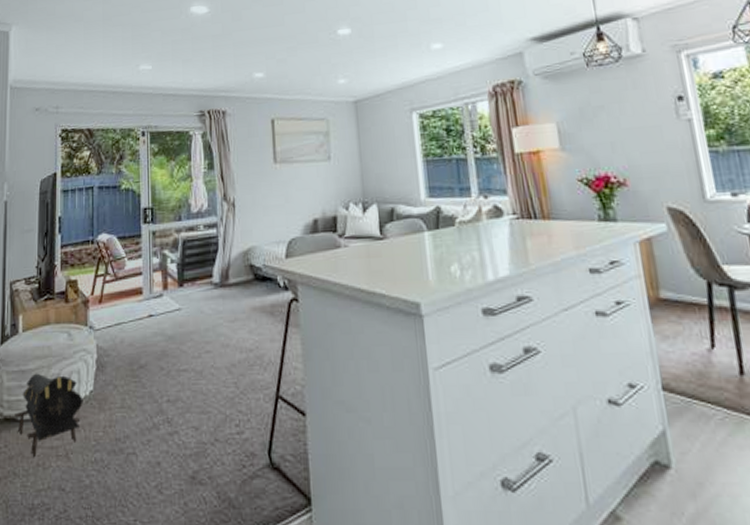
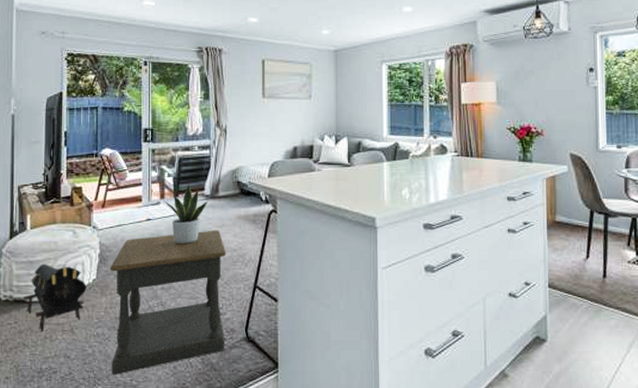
side table: none [108,325,244,513] -> present [110,230,227,375]
potted plant: none [167,270,218,345] -> present [164,183,208,245]

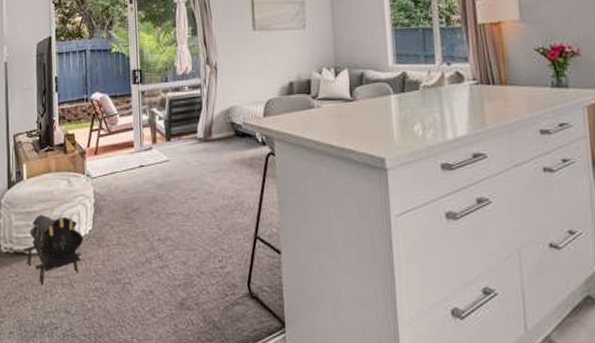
side table: present [110,230,227,375] -> none [105,175,227,332]
potted plant: present [164,183,208,245] -> none [156,126,202,192]

